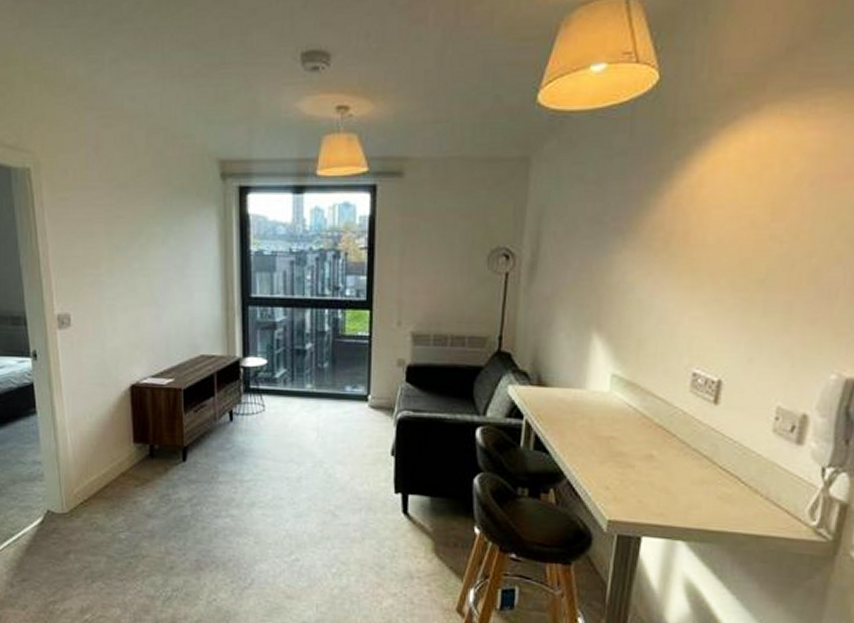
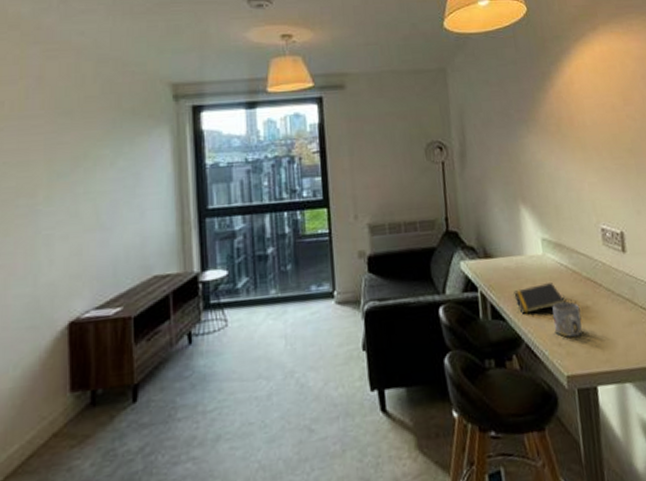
notepad: none [564,423,625,451] -> present [514,283,565,314]
mug: none [604,444,641,483] -> present [552,301,582,337]

